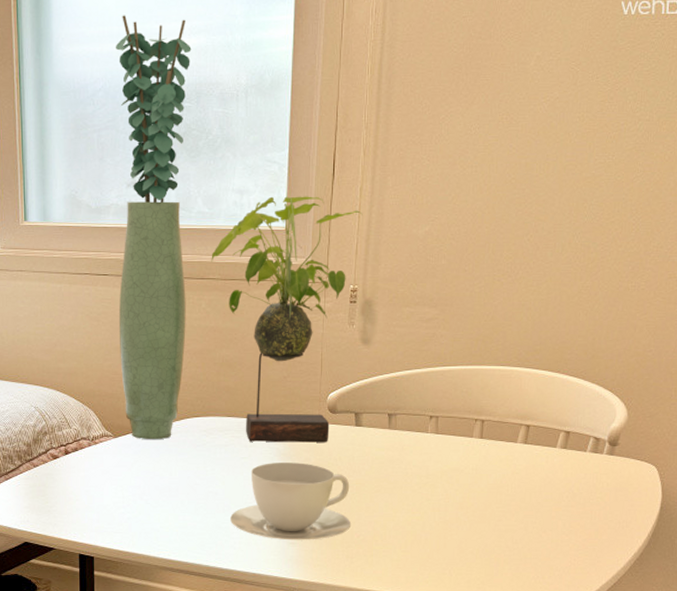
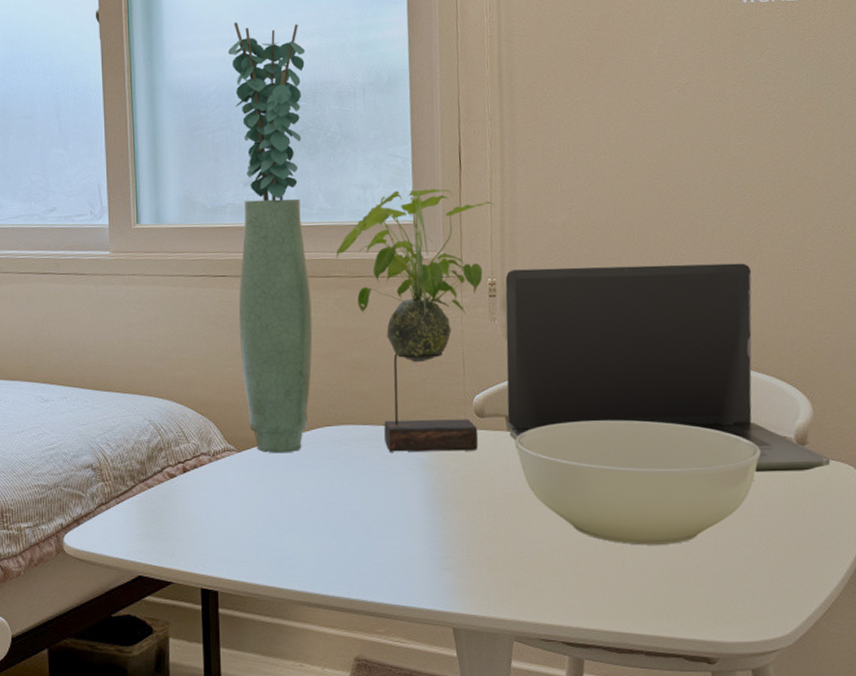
teacup: present [230,462,352,540] -> none [373,474,513,566]
laptop computer: none [357,277,636,469] -> present [505,263,831,473]
bowl: none [361,419,577,528] -> present [514,420,762,545]

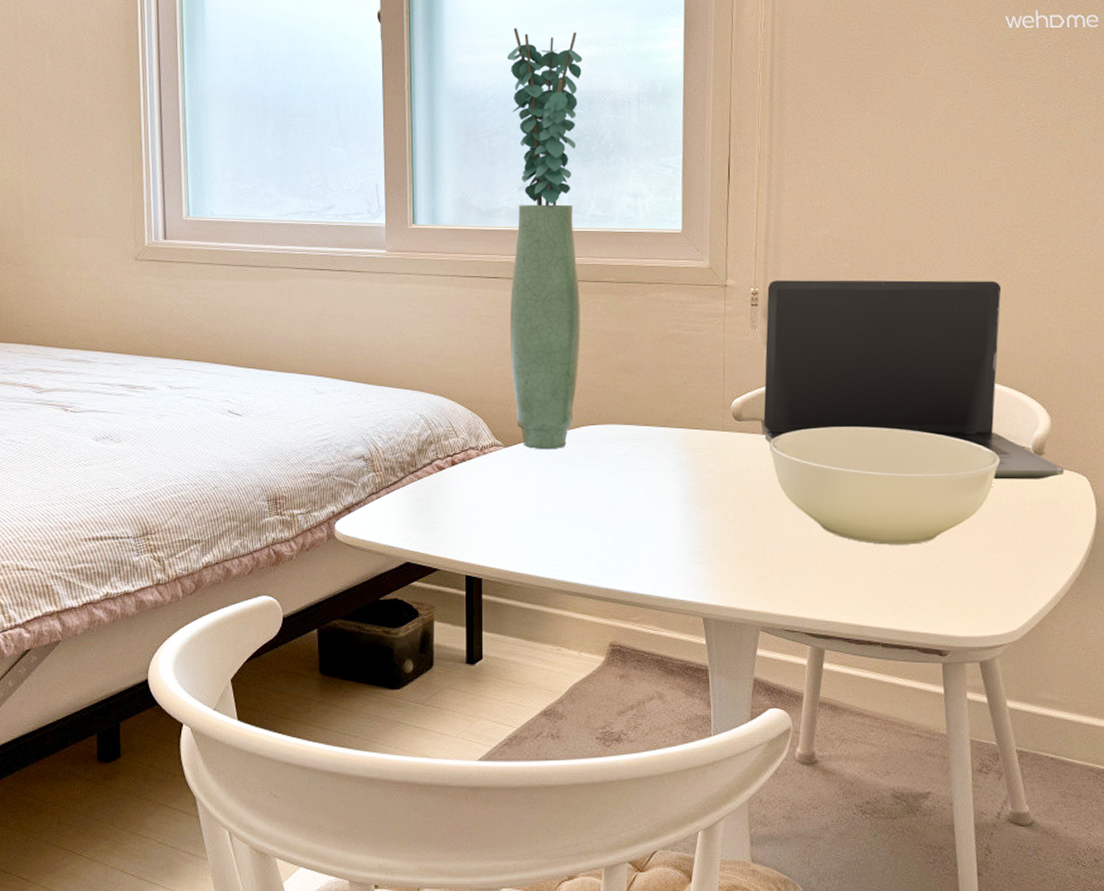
plant: present [336,188,495,452] -> none [605,199,760,452]

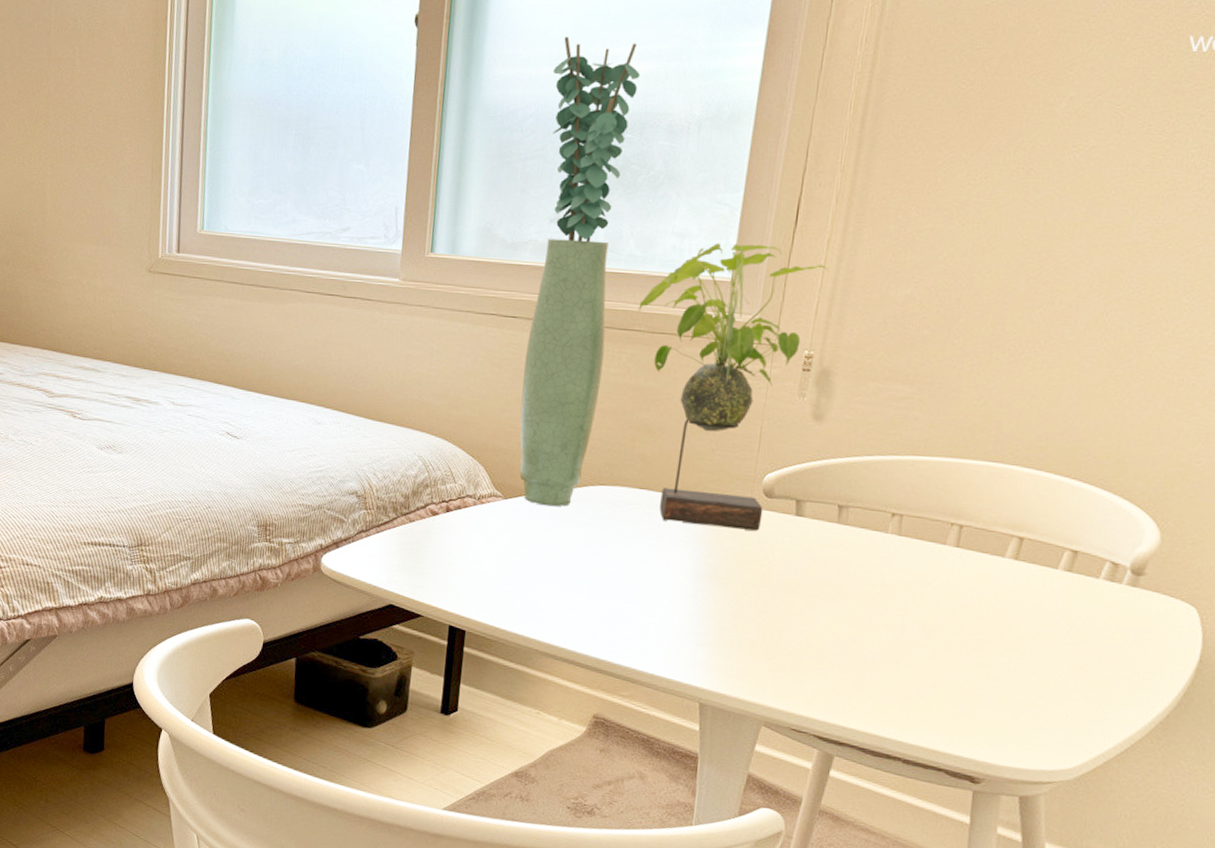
plant: none [605,199,760,452] -> present [638,242,828,531]
laptop computer: present [763,280,1065,480] -> none [797,344,1168,604]
bowl: present [769,426,1001,545] -> none [801,514,1086,658]

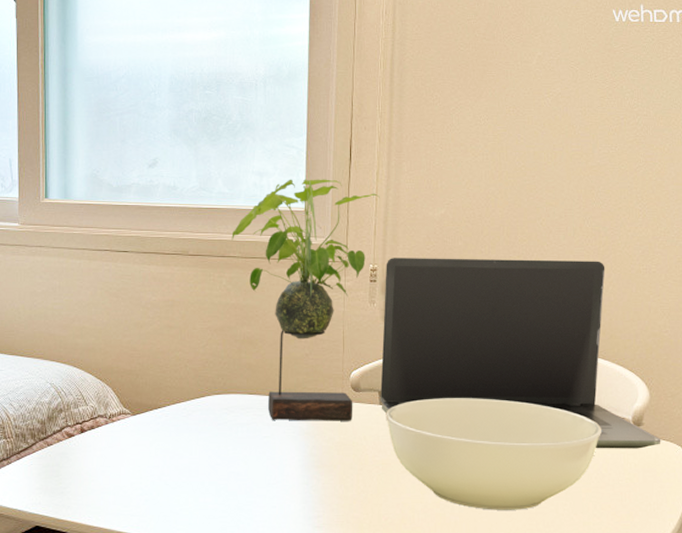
vase: present [519,36,641,507] -> none [138,10,212,418]
laptop computer: none [797,344,1168,604] -> present [380,258,661,449]
bowl: none [801,514,1086,658] -> present [386,398,602,510]

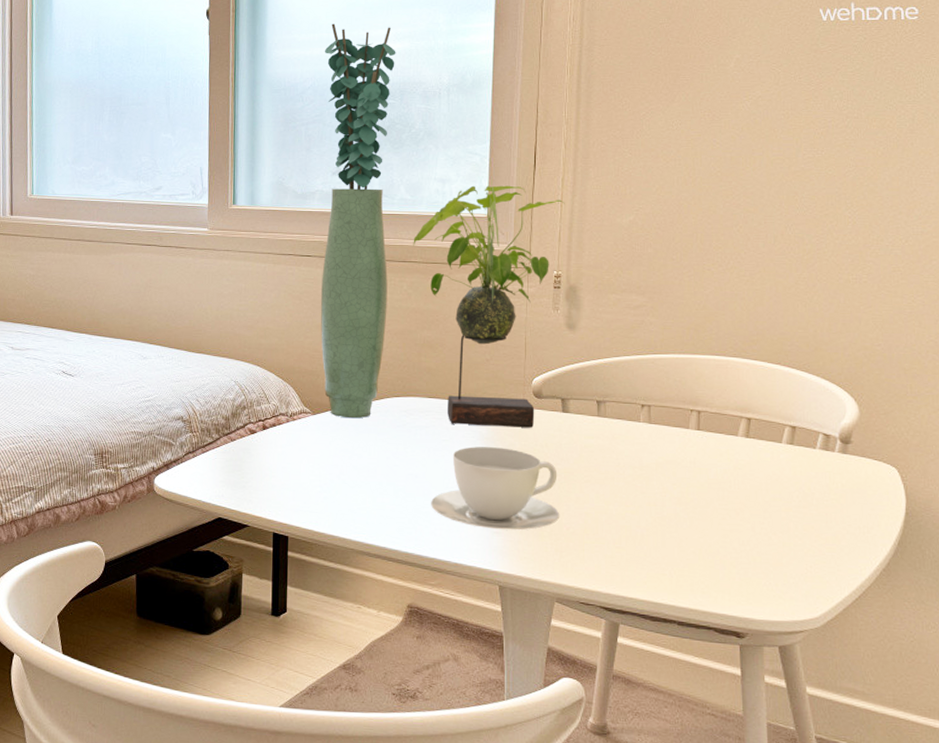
vase: none [138,10,212,418] -> present [320,23,396,419]
teacup: none [253,442,379,524] -> present [431,446,560,531]
laptop computer: present [380,258,661,449] -> none [563,264,873,468]
bowl: present [386,398,602,510] -> none [569,407,805,527]

